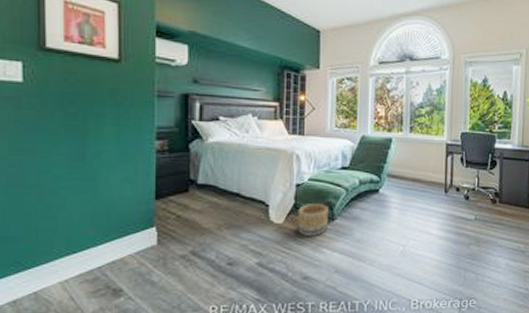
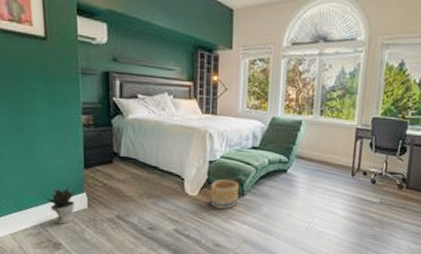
potted plant: none [102,217,144,266] -> present [42,183,76,224]

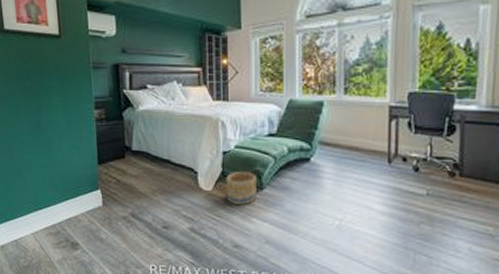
potted plant: present [42,183,76,224] -> none [59,180,91,223]

